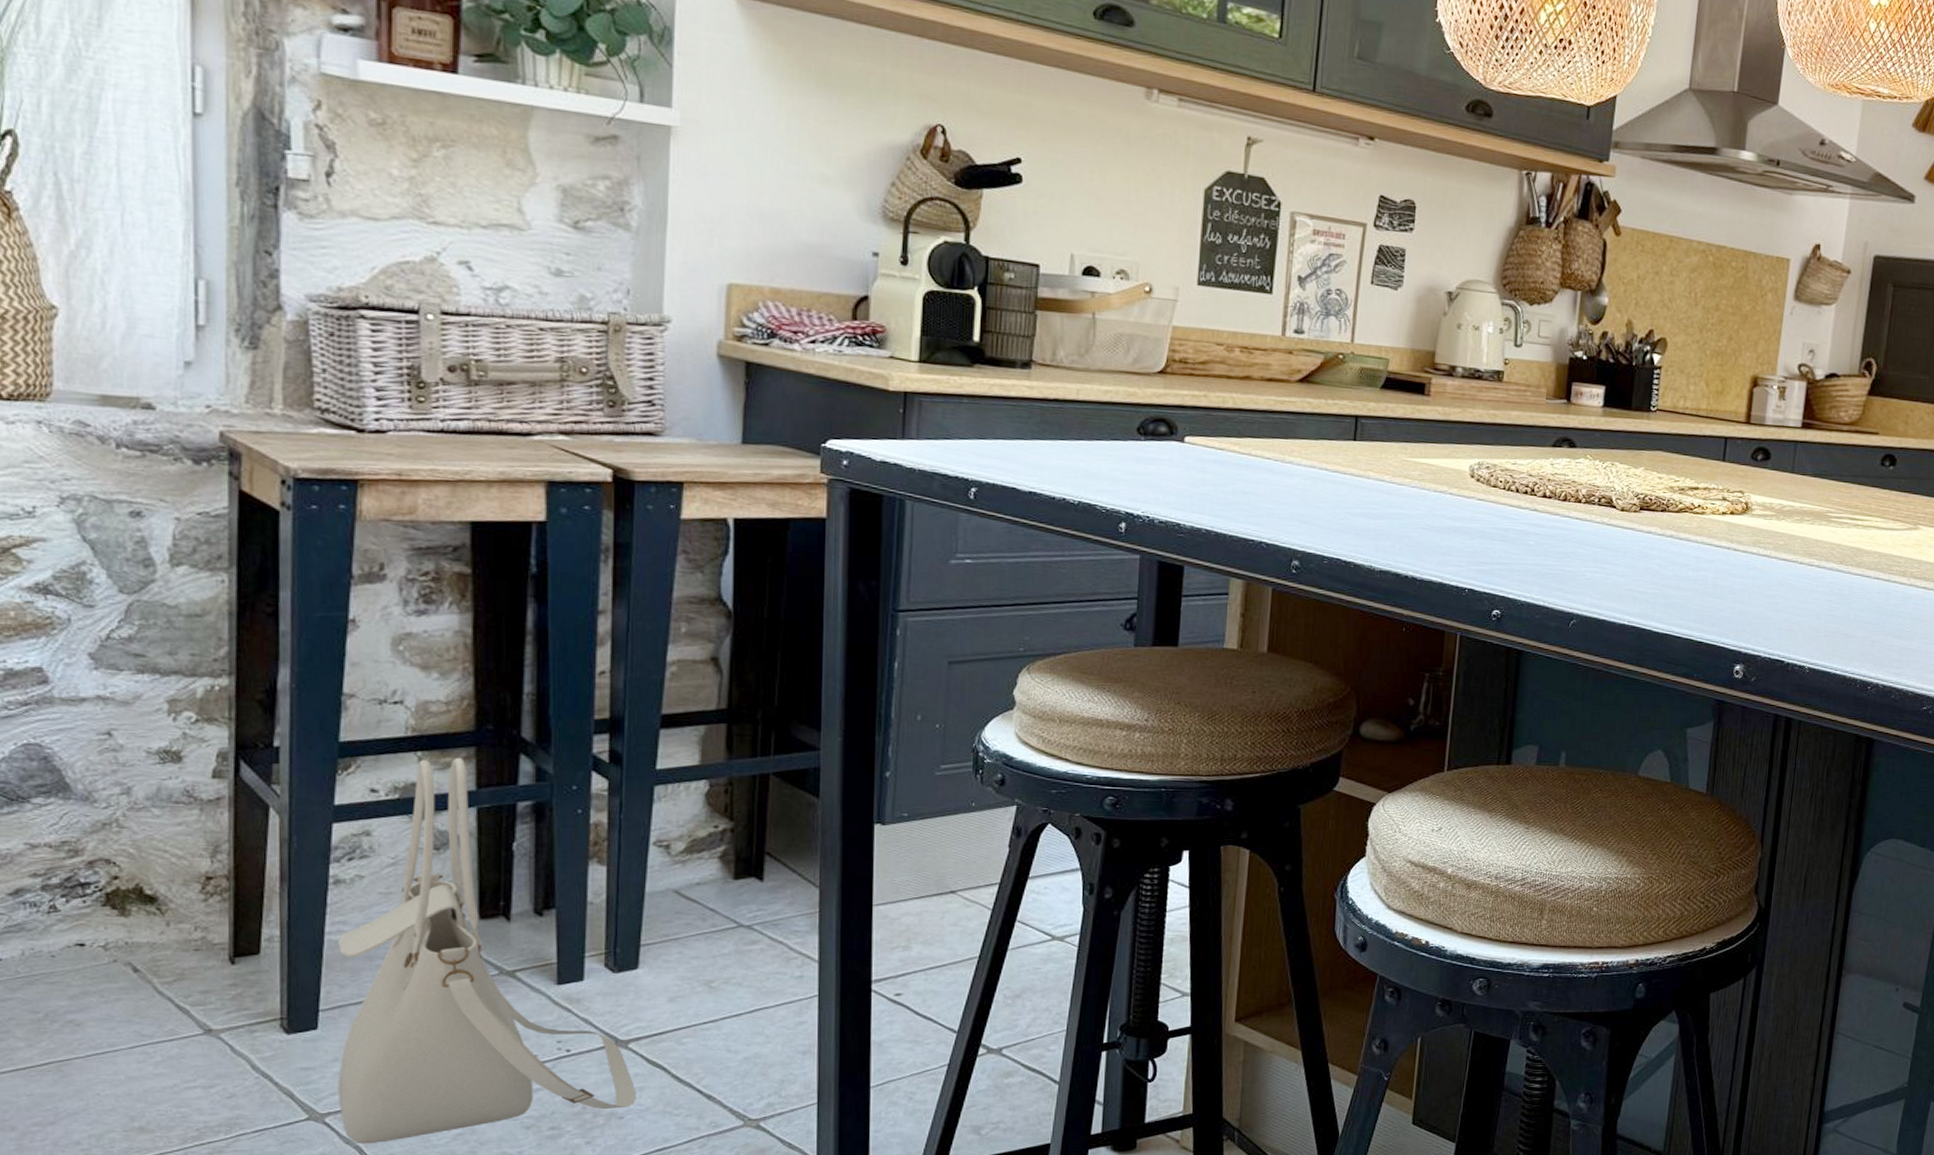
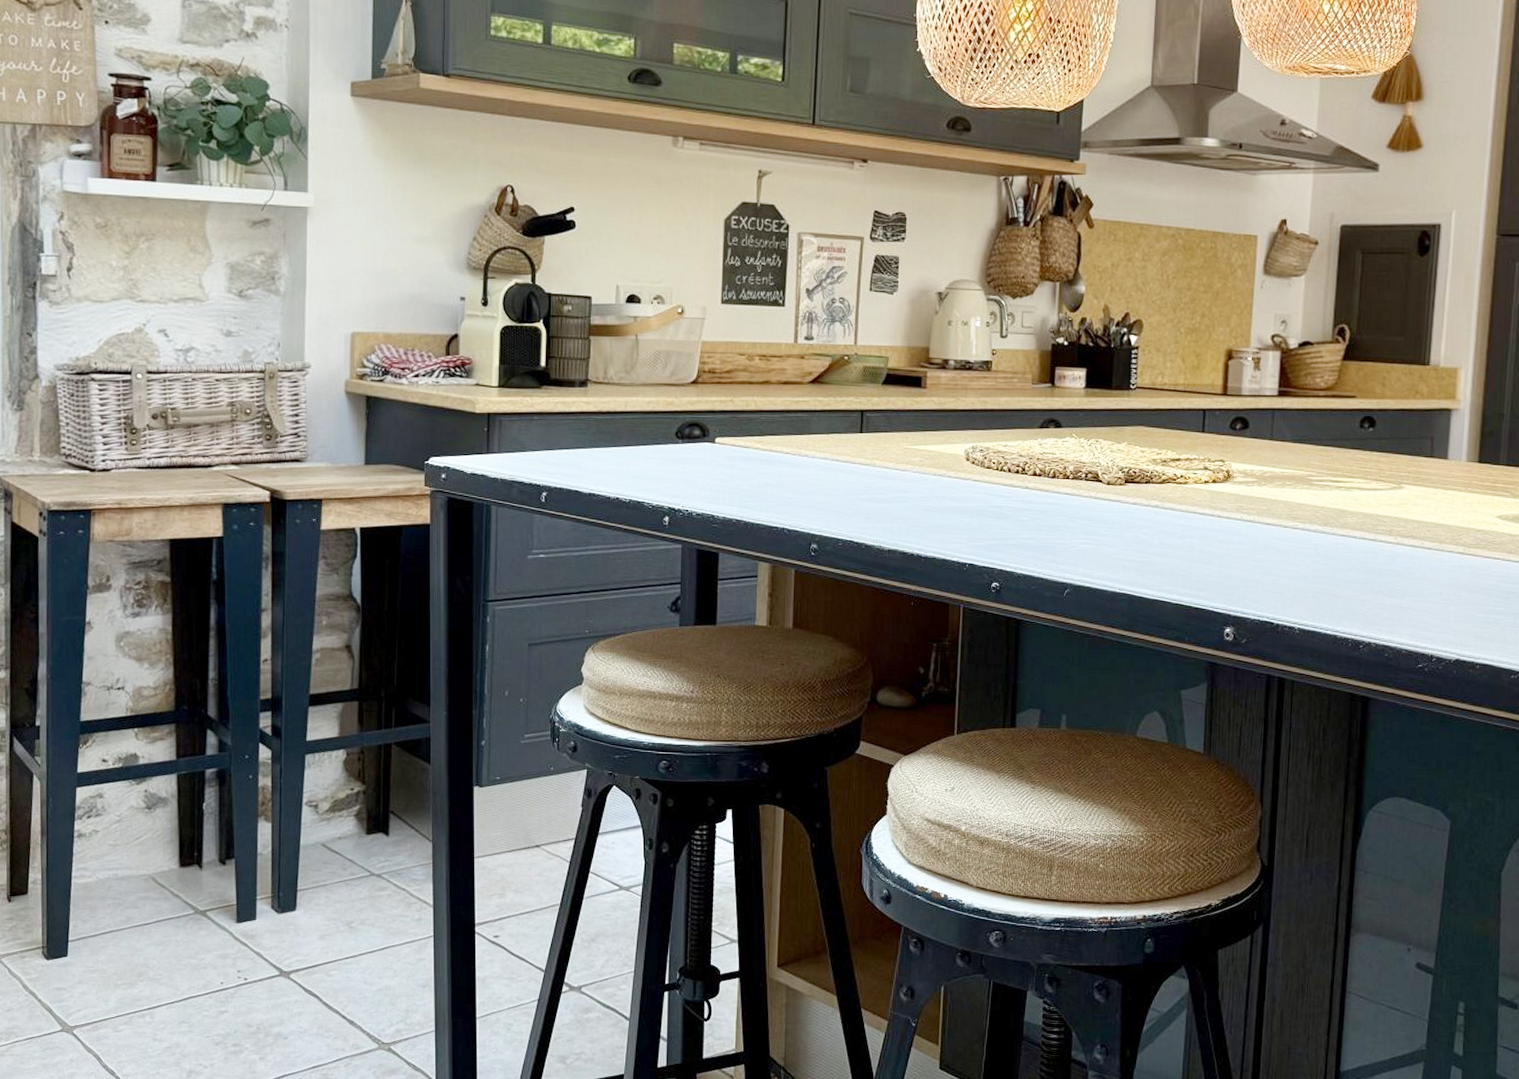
tote bag: present [337,757,637,1144] -> none [81,733,297,1053]

